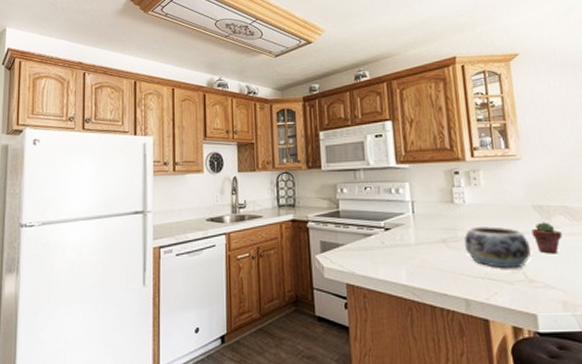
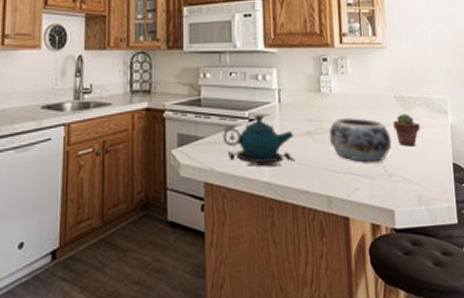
teapot: none [361,224,430,270] -> present [223,114,294,166]

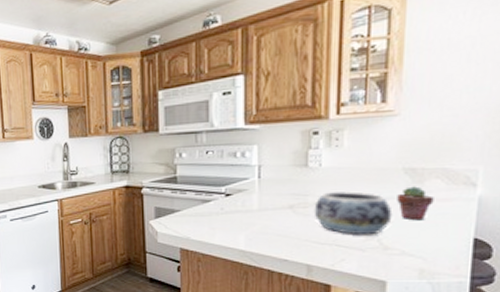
teapot: present [223,114,294,166] -> none [199,189,274,236]

